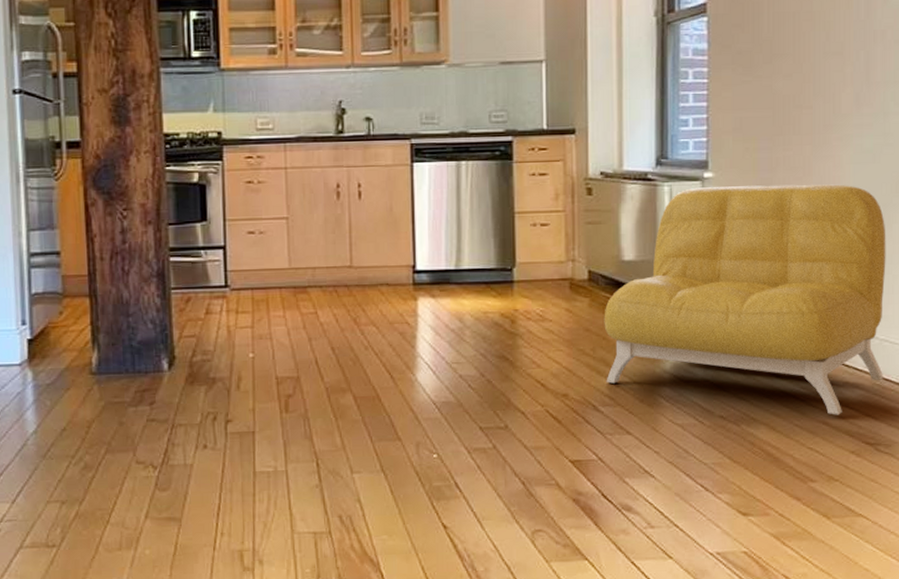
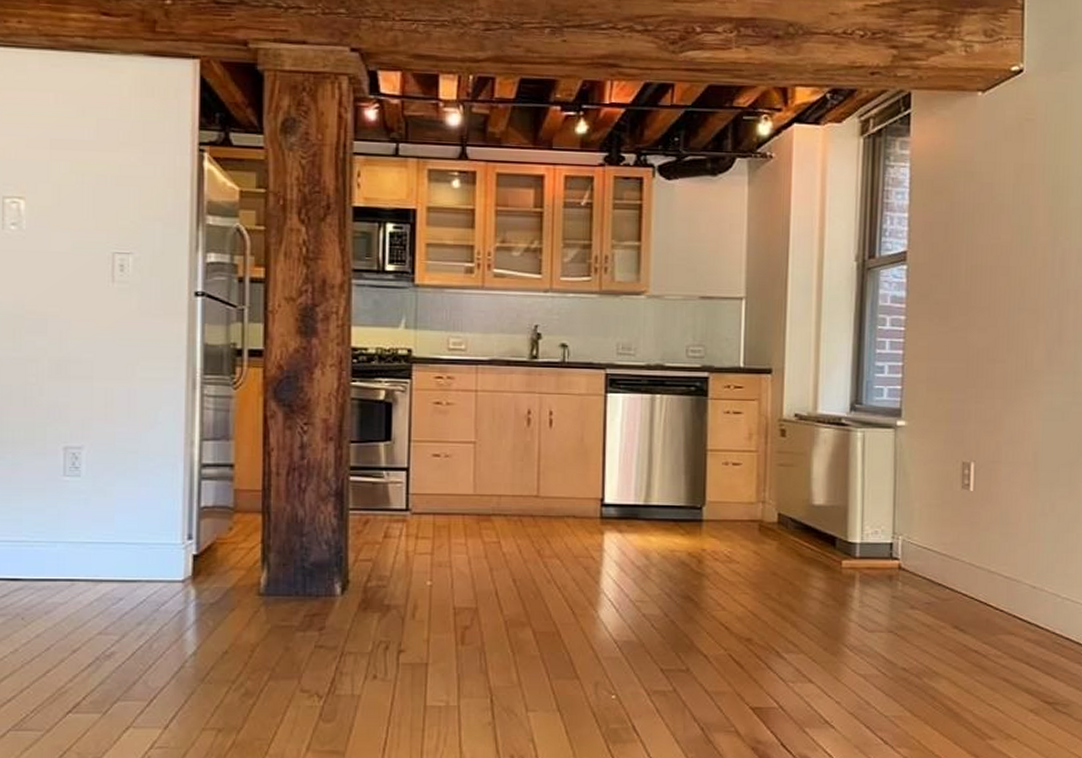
armchair: present [604,184,886,415] -> none [790,435,1072,672]

